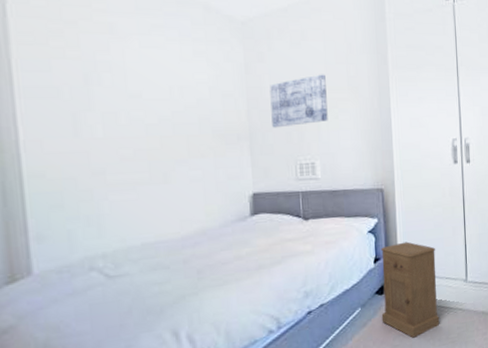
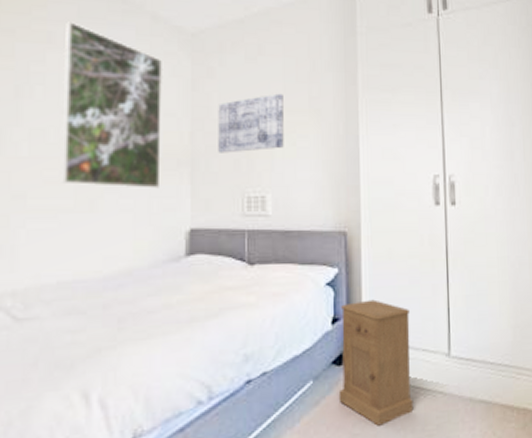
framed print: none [125,13,224,161] -> present [61,21,163,188]

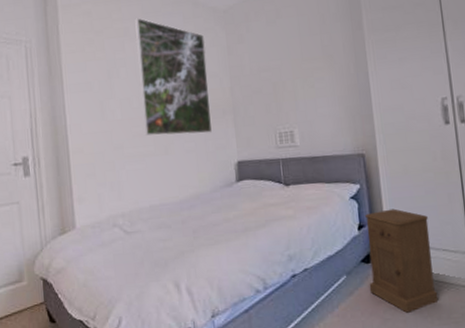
wall art: present [218,93,284,153] -> none [249,46,305,101]

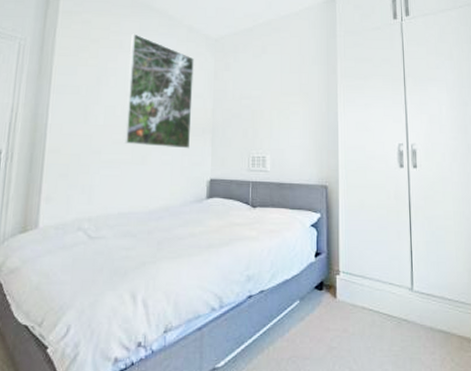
nightstand: present [364,208,439,313] -> none [319,240,382,342]

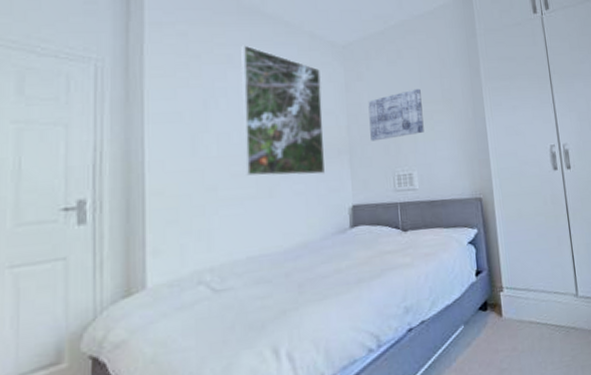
wall art: none [232,81,280,125] -> present [368,88,424,141]

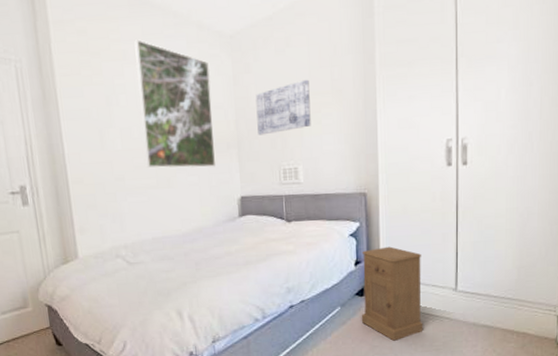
nightstand: none [481,253,551,361] -> present [361,246,423,341]

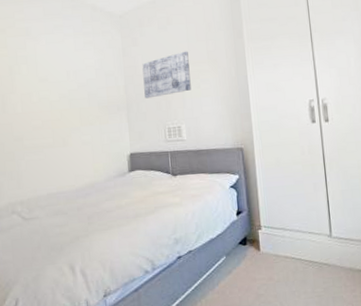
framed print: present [134,39,216,168] -> none [36,19,107,129]
nightstand: present [361,246,423,341] -> none [242,196,305,289]

